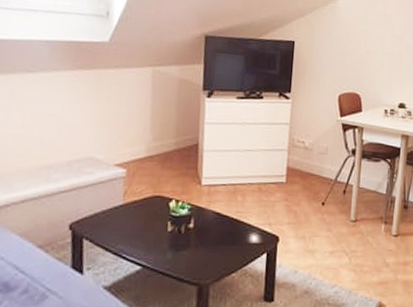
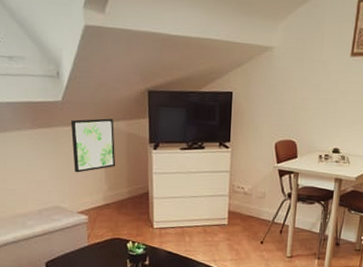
wall art: none [115,62,165,120] -> present [70,118,116,173]

